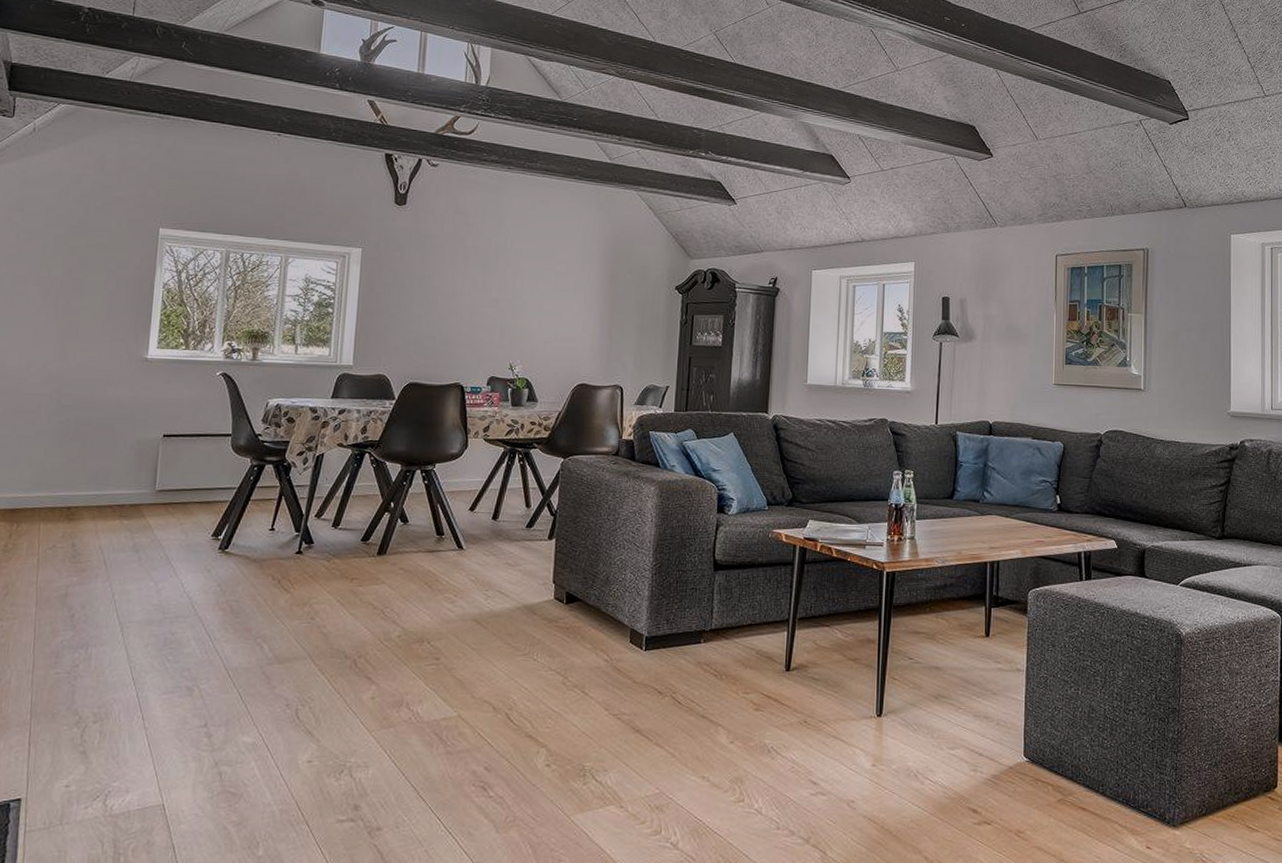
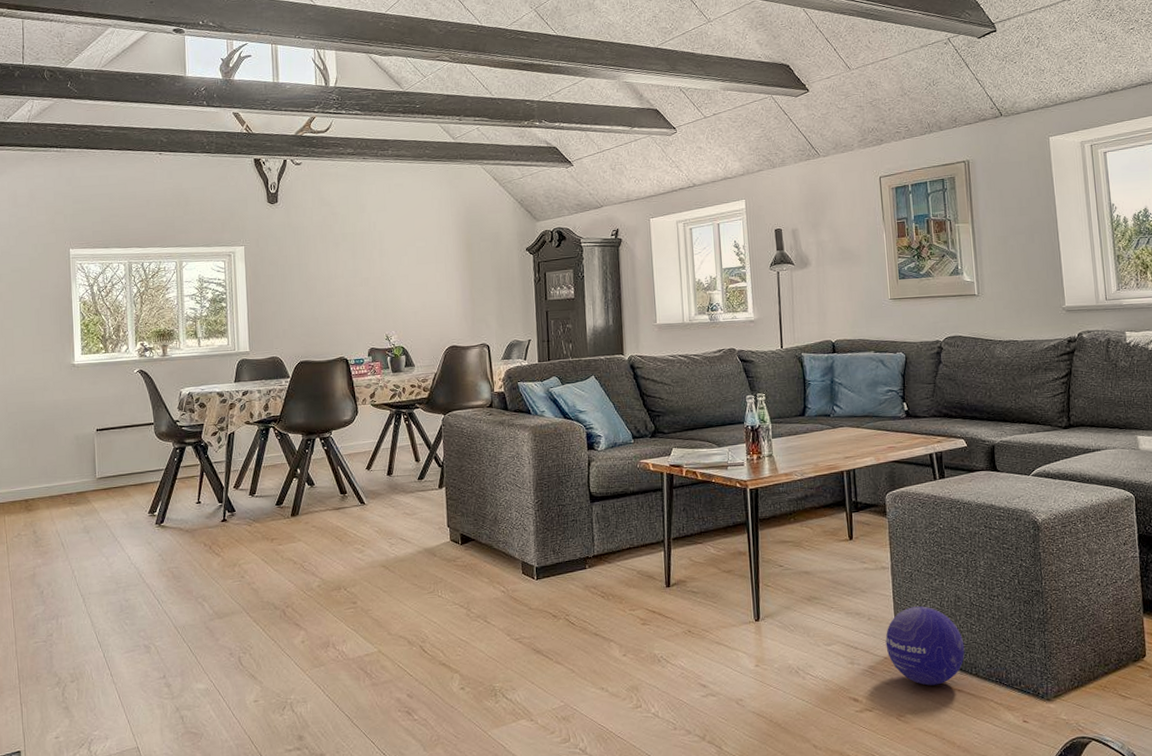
decorative ball: none [1012,715,1094,801] -> present [885,606,965,686]

